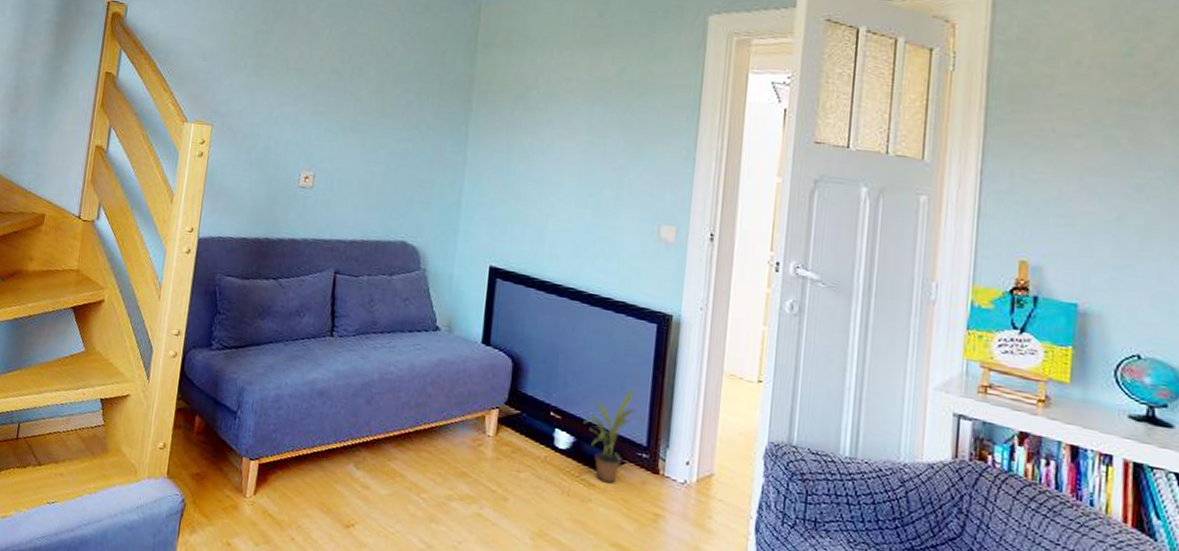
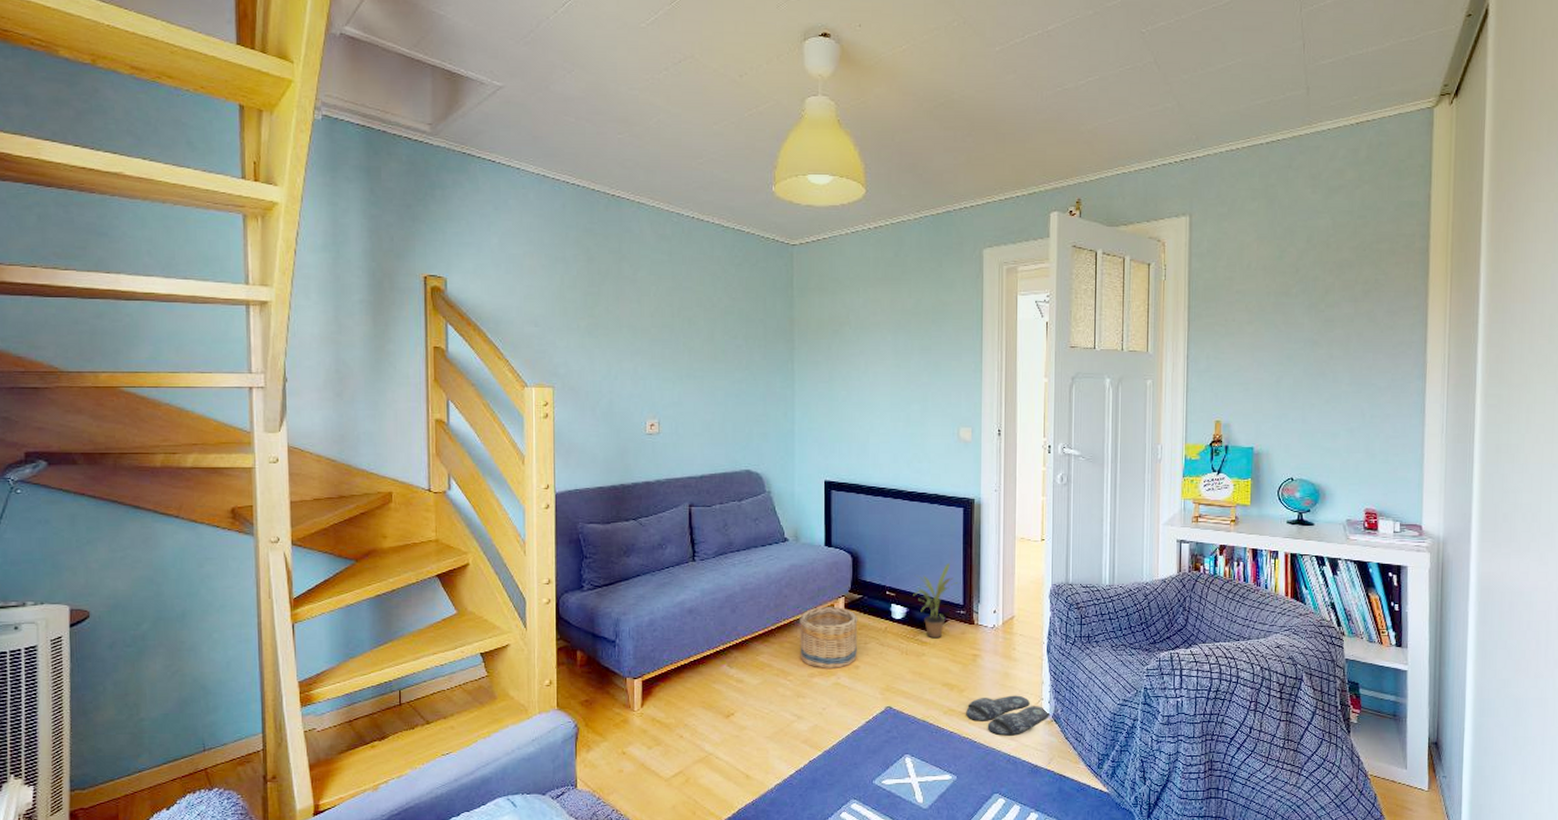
basket: none [438,415,513,496] -> present [799,607,858,668]

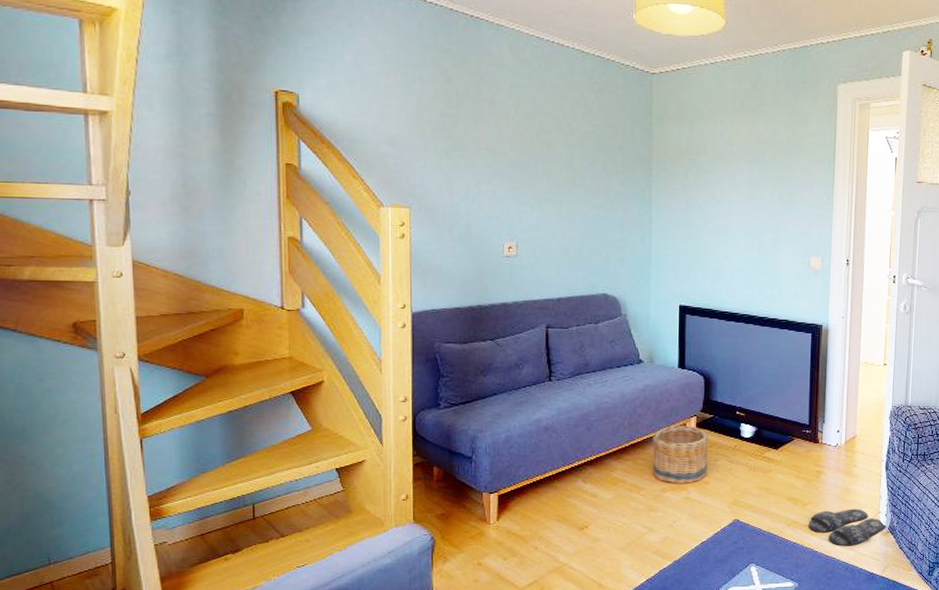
potted plant: present [913,562,961,639] -> none [762,384,807,456]

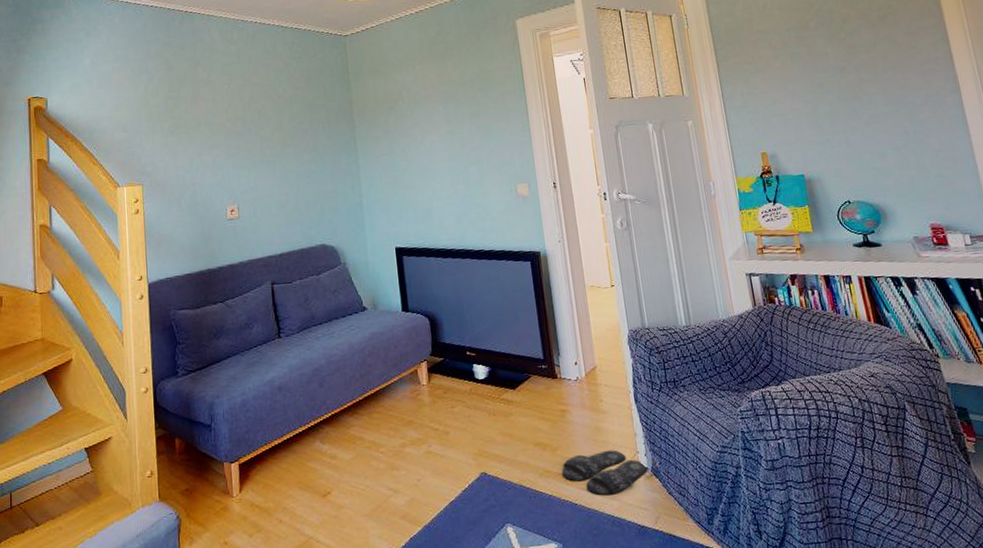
basket: present [652,426,709,484] -> none [384,372,446,437]

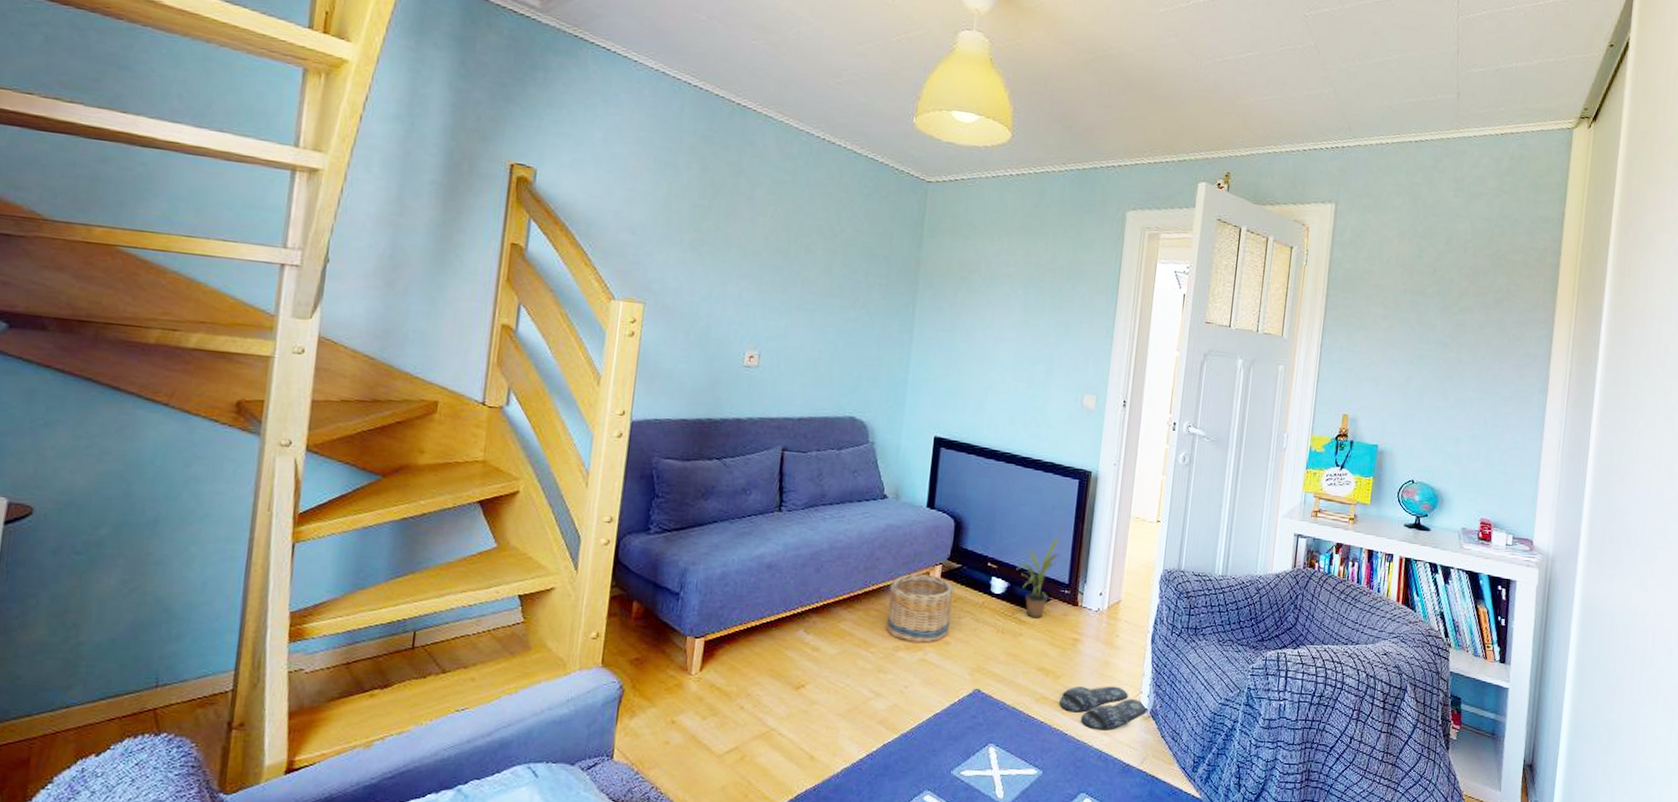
basket: none [384,372,446,437] -> present [886,573,955,643]
potted plant: none [492,317,539,397] -> present [1016,537,1069,619]

